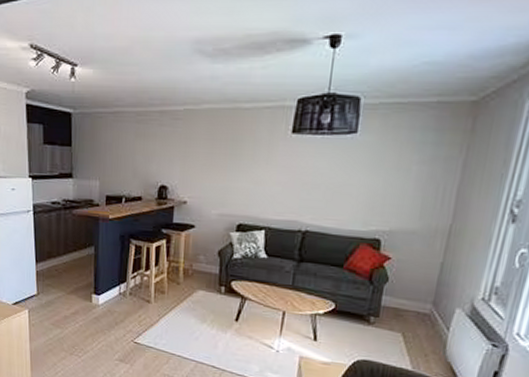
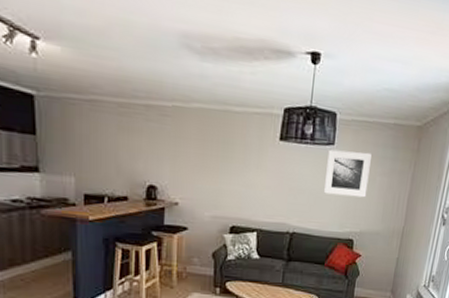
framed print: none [342,138,406,191] -> present [323,149,372,198]

